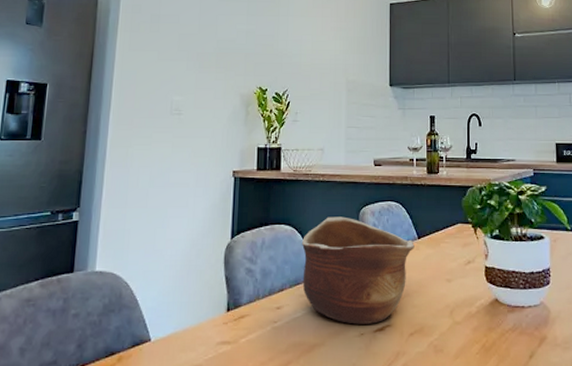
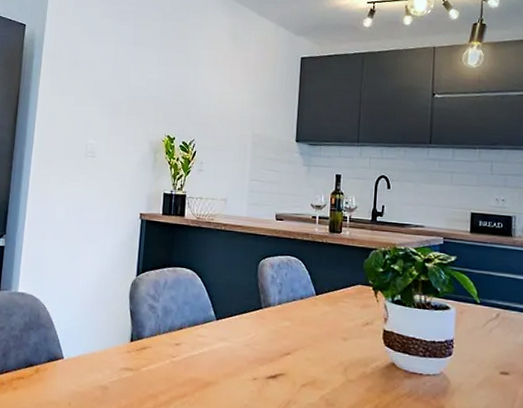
ceramic bowl: present [301,216,415,325] -> none [201,265,312,371]

